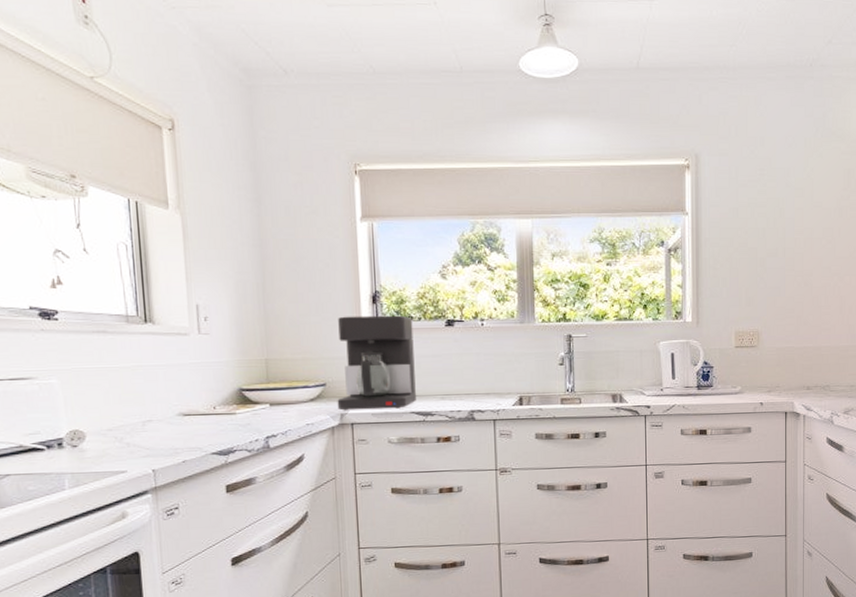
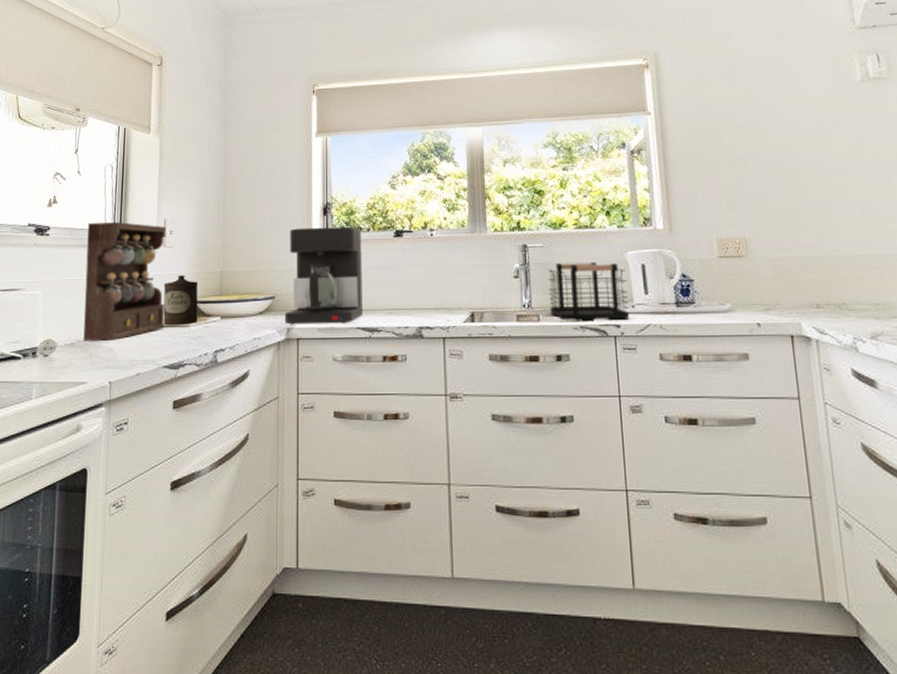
spice rack: none [105,307,208,430] -> present [83,222,167,341]
canister: none [203,362,245,413] -> present [163,275,199,325]
dish rack: none [590,351,659,403] -> present [548,262,630,321]

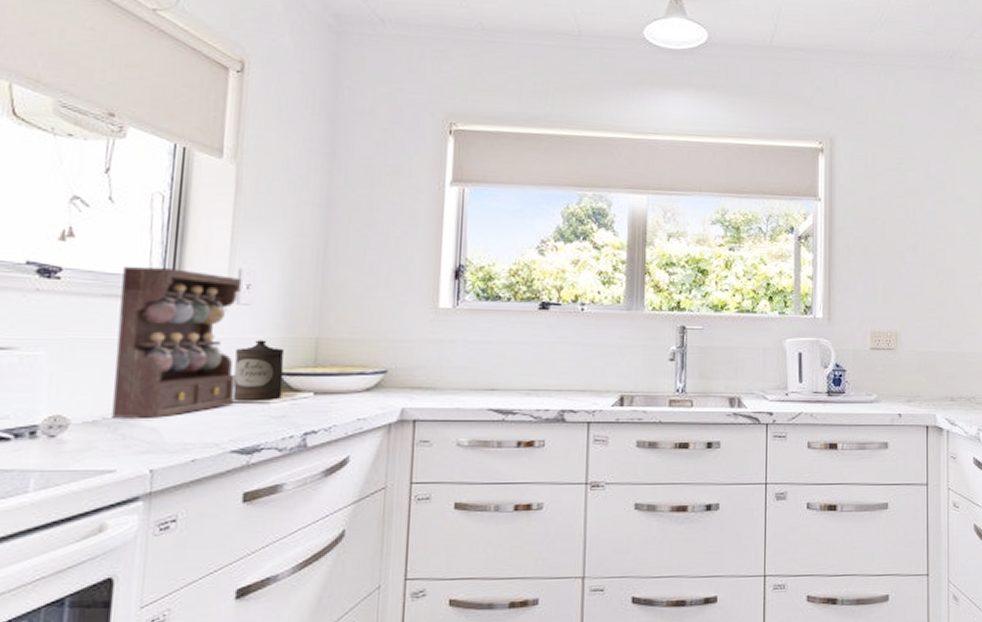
coffee maker: present [284,226,363,325] -> none [398,292,500,404]
dish rack: present [548,262,630,321] -> none [704,347,784,407]

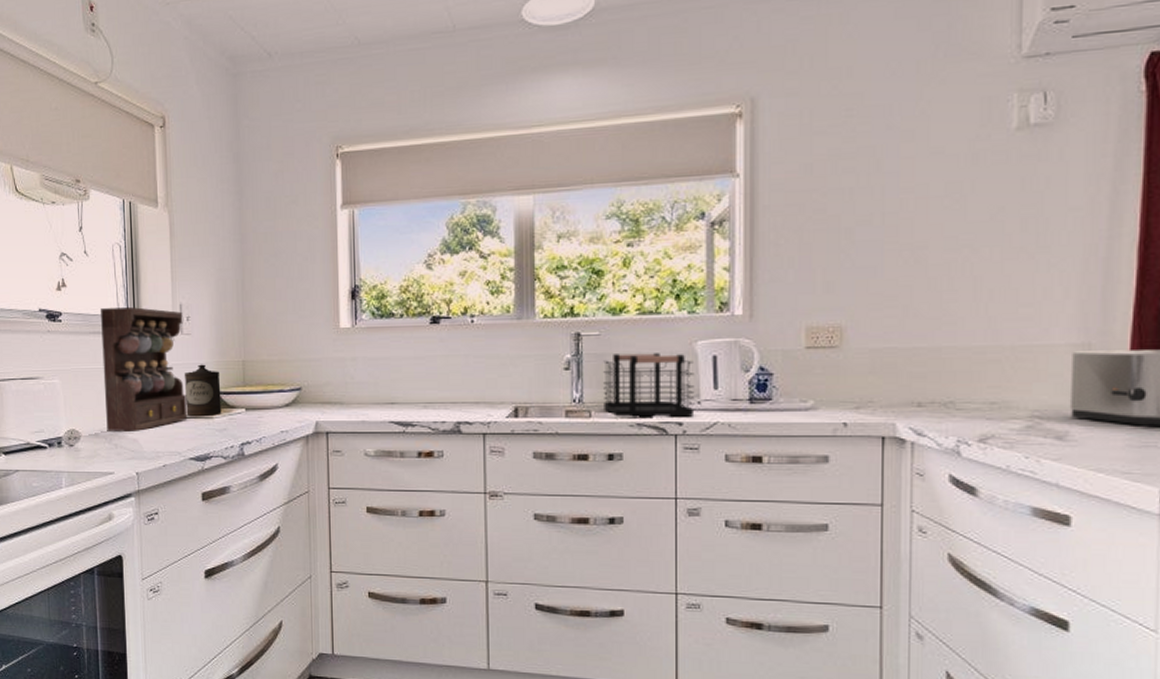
dish rack: none [704,347,784,407] -> present [603,353,695,417]

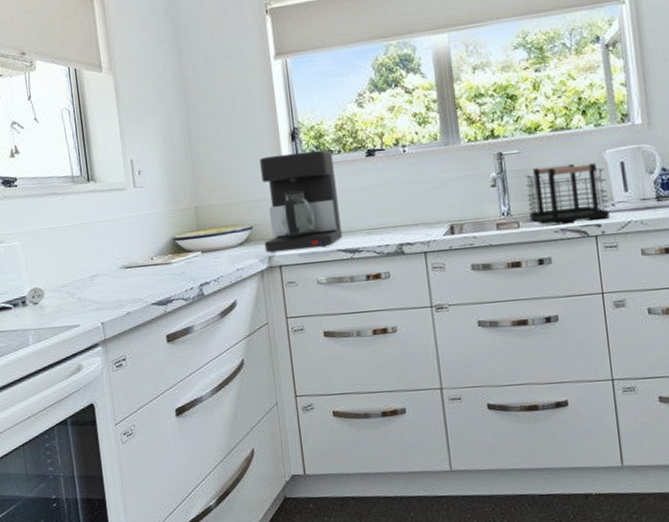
spice rack: present [101,307,188,431] -> none [55,166,147,286]
canister: present [184,364,222,416] -> none [140,213,179,264]
coffee maker: none [312,312,396,418] -> present [260,150,342,253]

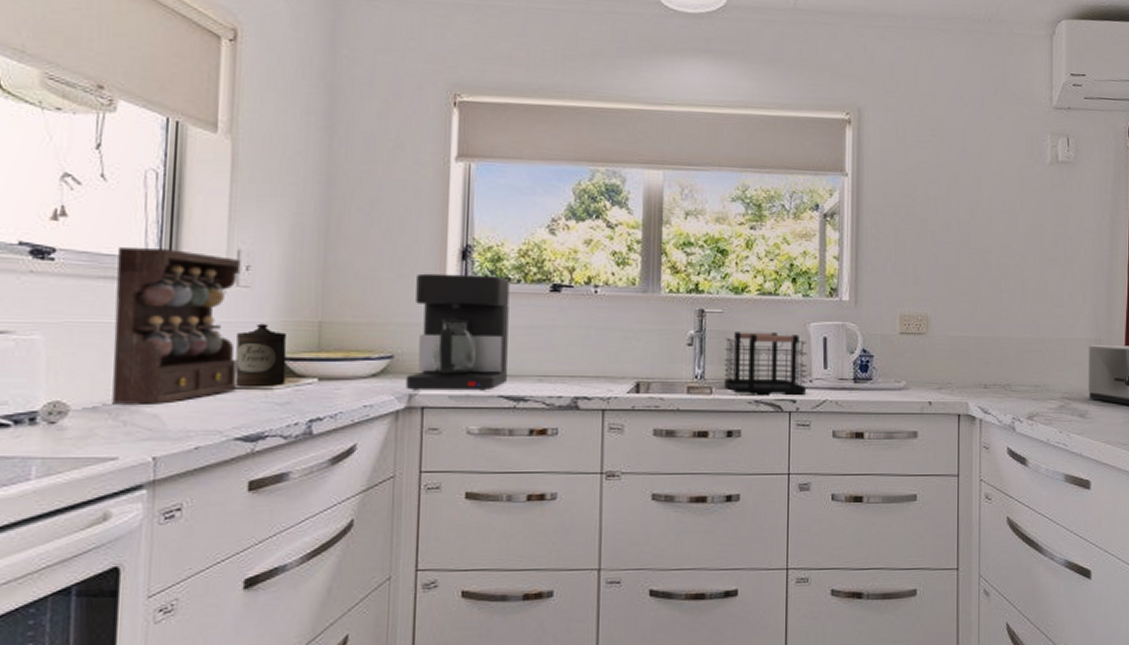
spice rack: none [55,166,147,286] -> present [112,248,241,404]
canister: none [140,213,179,264] -> present [235,323,287,386]

